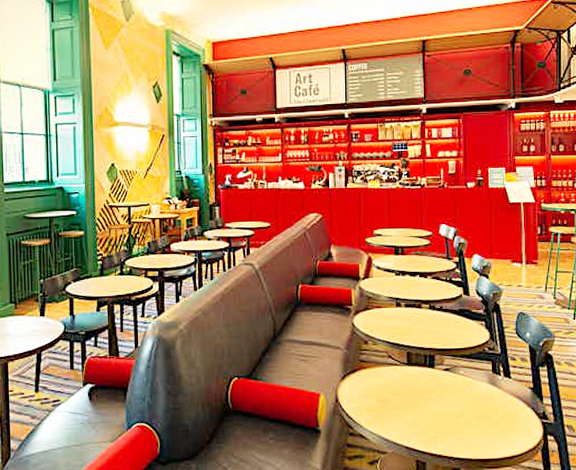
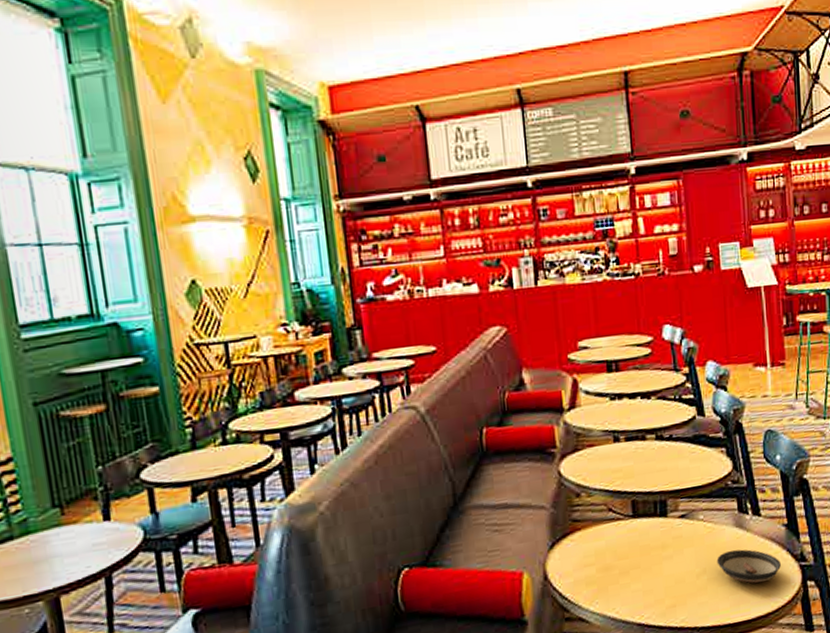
saucer: none [472,401,526,430] -> present [716,549,781,584]

